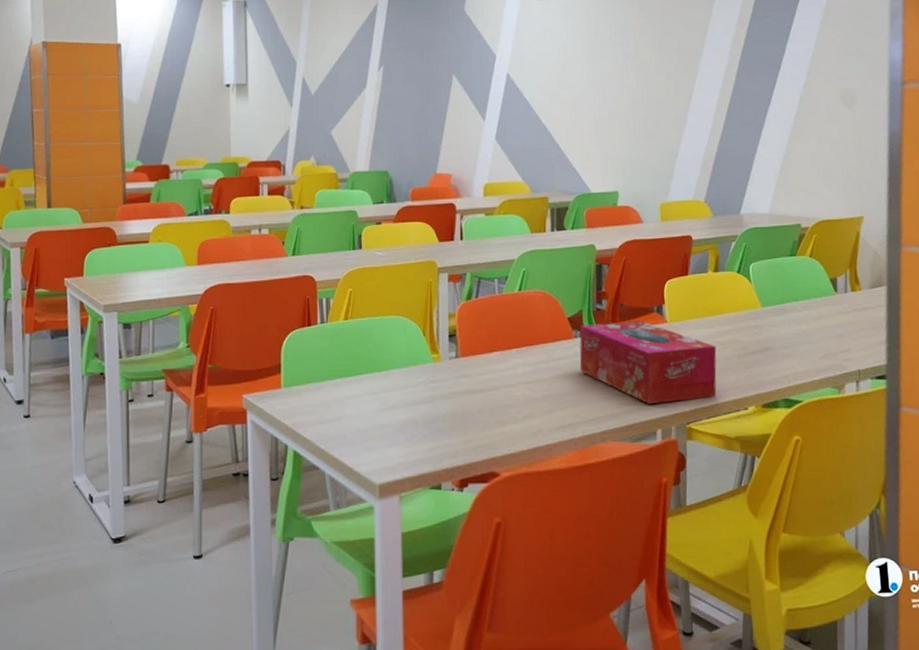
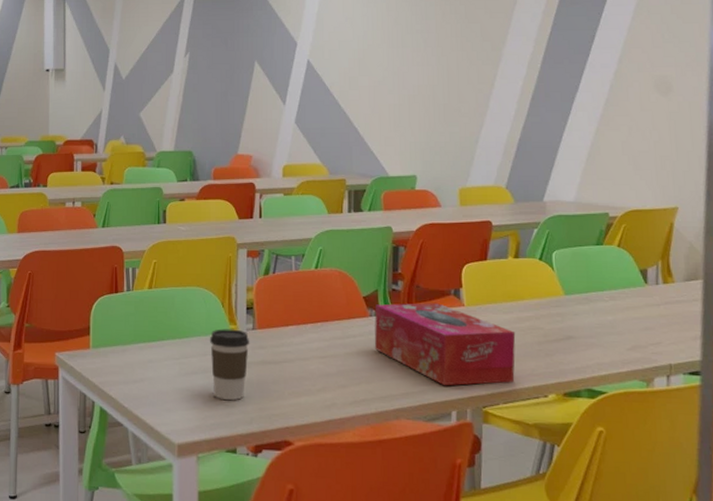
coffee cup: none [411,358,453,434] -> present [210,329,250,400]

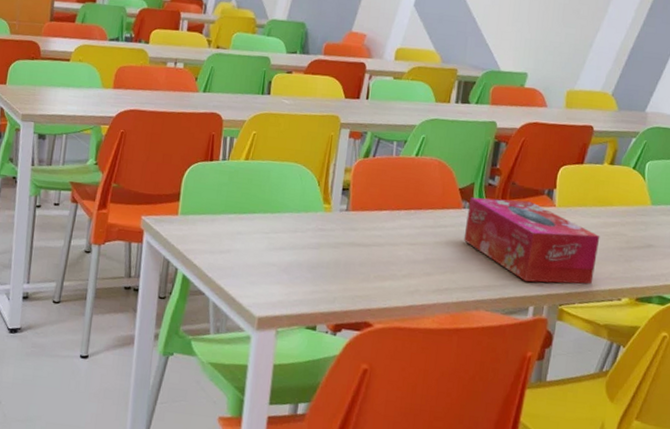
coffee cup: present [210,329,250,400] -> none [299,207,342,279]

